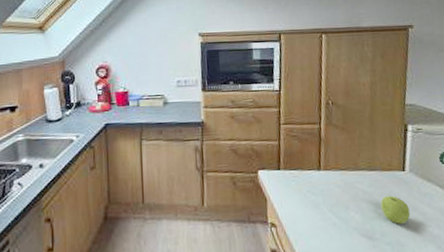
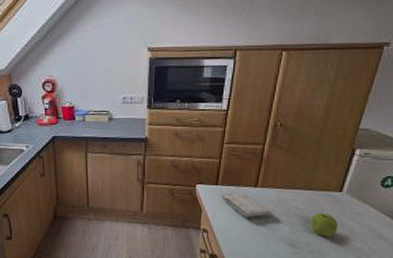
washcloth: none [285,176,340,207] -> present [221,192,271,218]

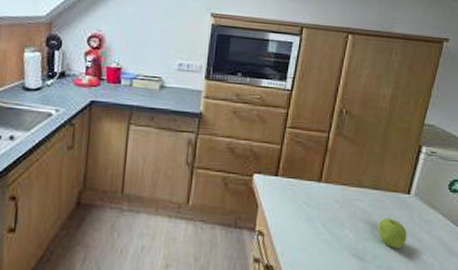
washcloth: present [221,192,271,218] -> none [281,187,336,220]

